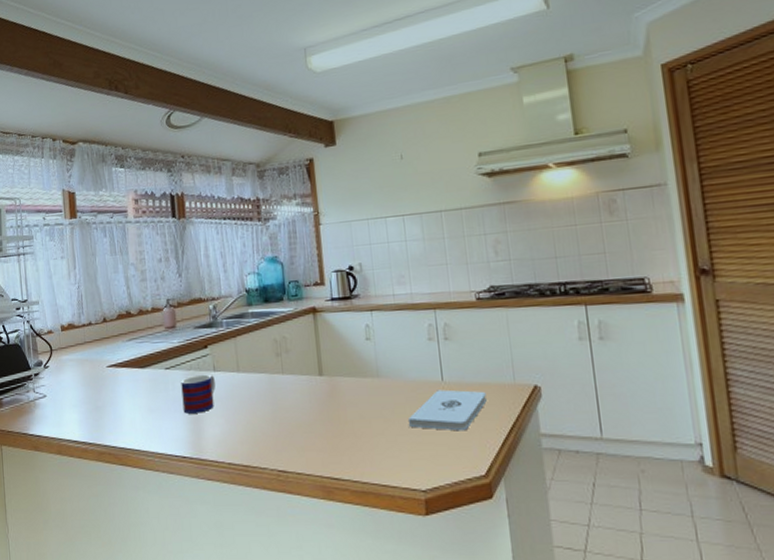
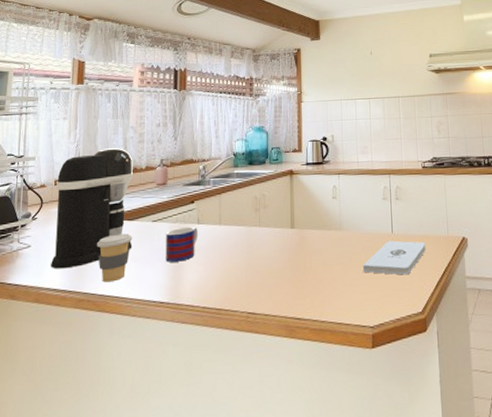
coffee maker: none [63,288,148,420] -> present [51,148,133,269]
coffee cup: none [111,382,147,435] -> present [97,233,133,283]

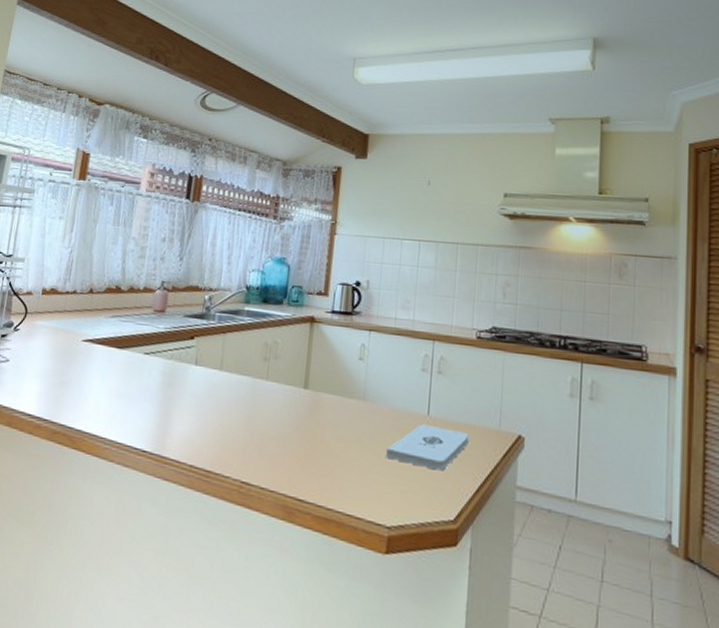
coffee maker: present [51,148,133,269] -> none [28,259,131,393]
coffee cup: present [97,233,133,283] -> none [79,362,121,418]
mug: present [165,226,198,262] -> none [154,366,195,407]

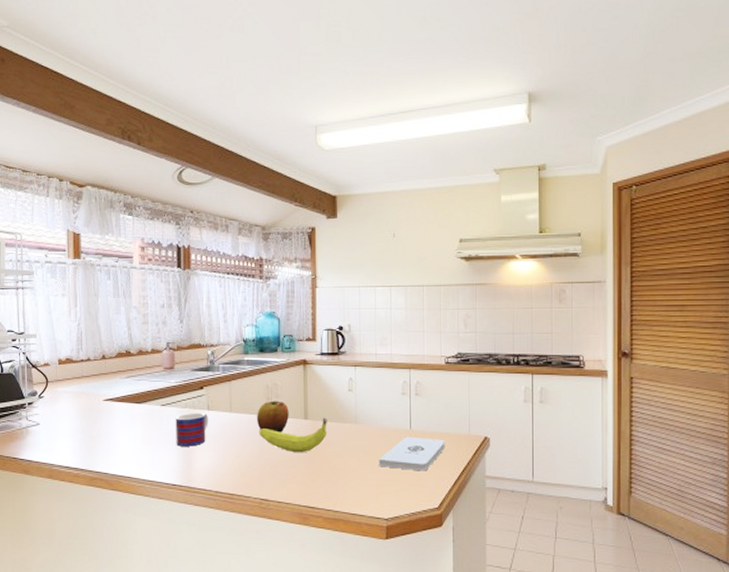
mug: none [154,366,195,407] -> present [175,412,208,447]
apple: none [248,361,288,402] -> present [256,401,289,433]
fruit: none [250,388,331,430] -> present [260,417,327,453]

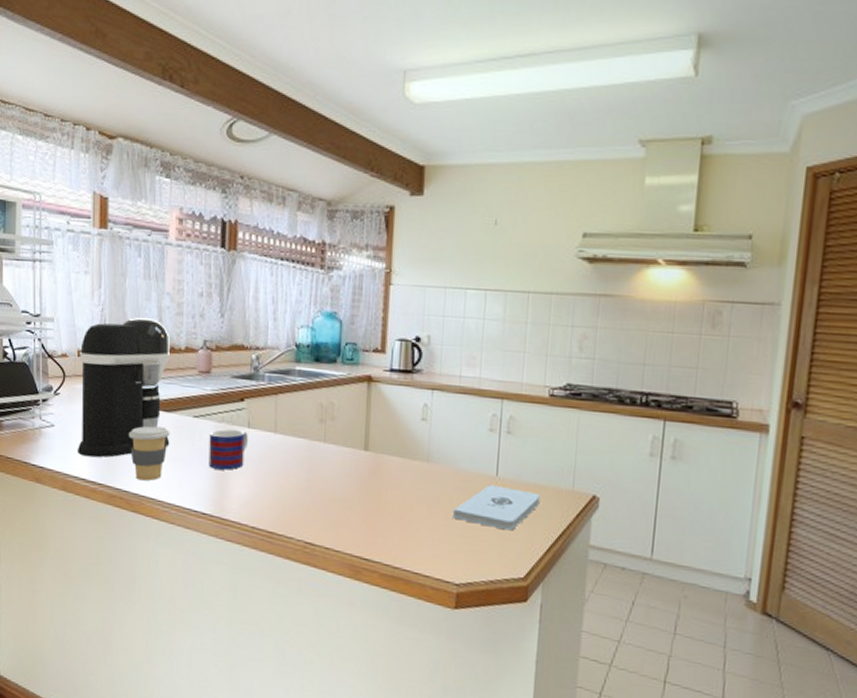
coffee maker: none [60,329,142,448] -> present [78,318,170,458]
coffee cup: none [106,416,142,463] -> present [129,426,170,481]
apple: present [256,401,289,433] -> none [305,423,346,464]
fruit: present [260,417,327,453] -> none [309,450,393,492]

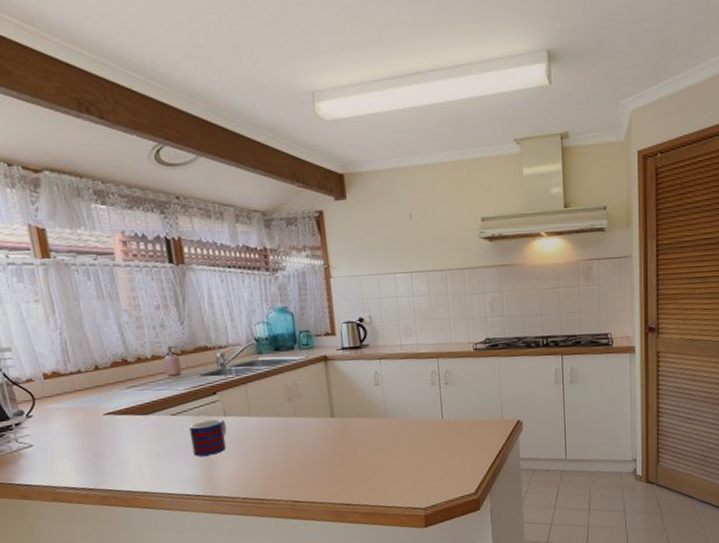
coffee maker: present [78,318,170,458] -> none [45,335,153,468]
coffee cup: present [129,426,170,481] -> none [111,428,152,479]
notepad: present [452,484,541,531] -> none [411,426,479,460]

